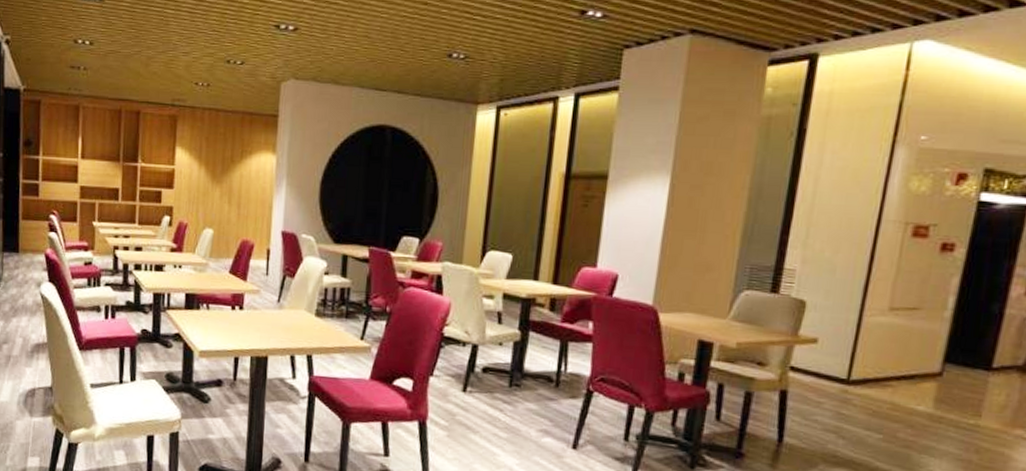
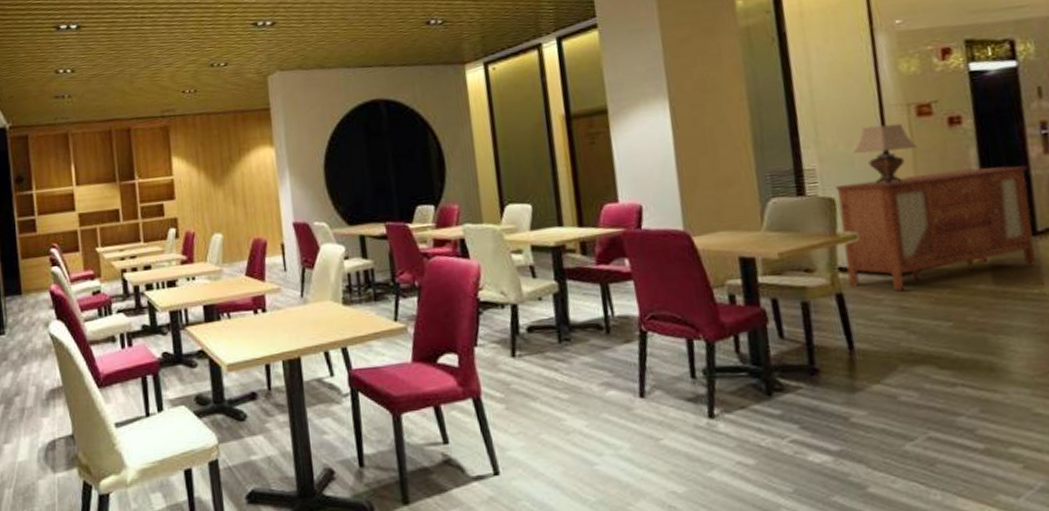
sideboard: none [796,290,1004,400] -> present [836,165,1038,292]
table lamp: none [837,238,903,298] -> present [853,123,918,185]

